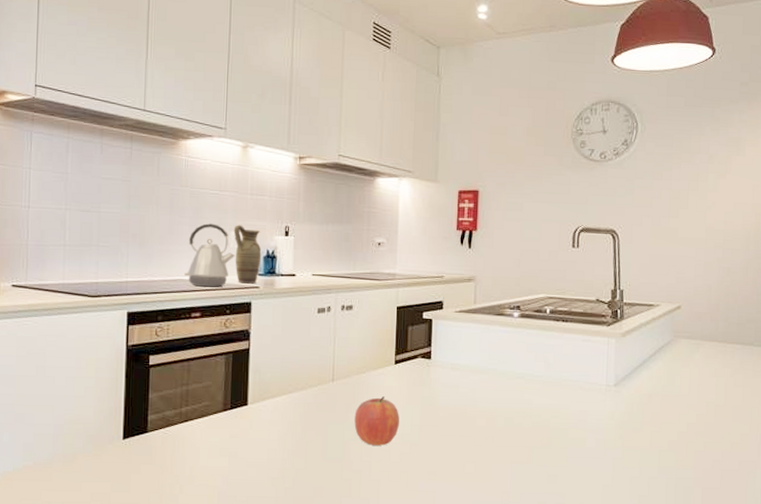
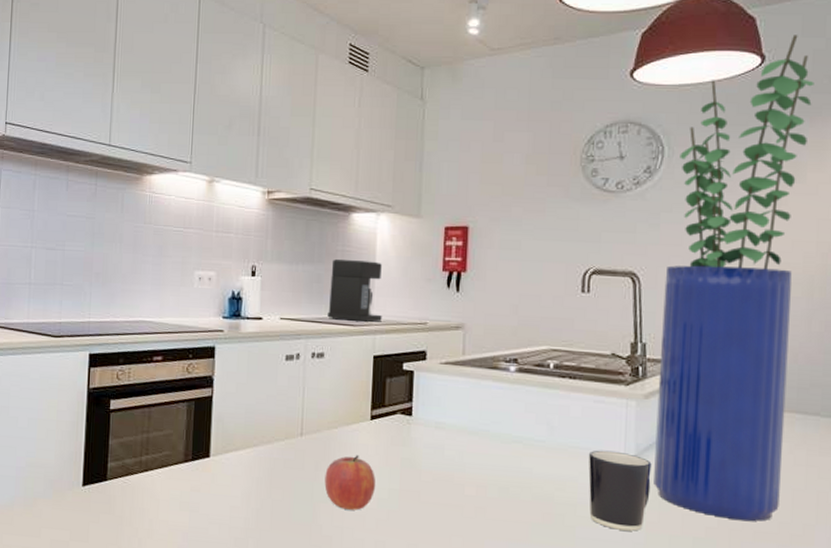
kettle: present [184,223,235,287] -> none [147,262,199,330]
ceramic jug: present [233,225,262,284] -> none [197,264,227,327]
coffee maker: none [355,220,404,277] -> present [327,259,382,322]
mug: none [577,381,627,448] -> present [588,450,652,531]
vase: none [629,32,752,433] -> present [654,35,814,521]

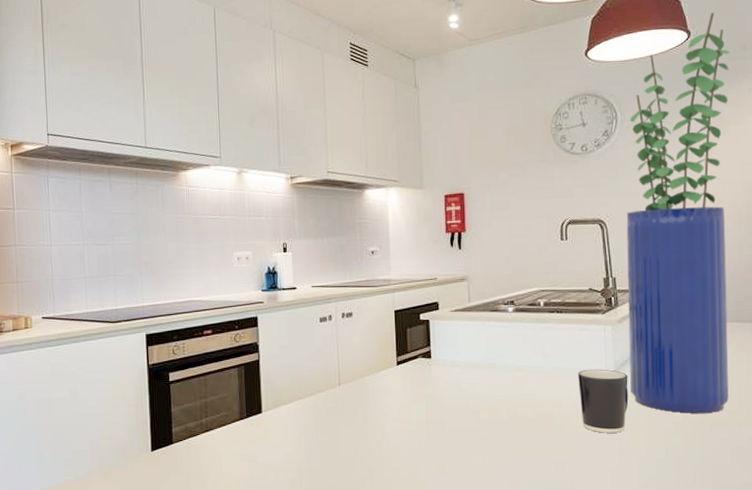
fruit: present [324,455,376,510] -> none [362,396,407,444]
coffee maker: present [327,259,382,322] -> none [352,230,399,283]

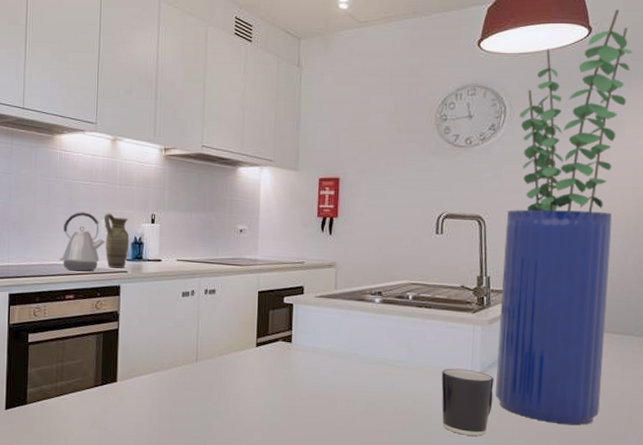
kettle: none [194,246,239,306] -> present [59,212,105,272]
ceramic jug: none [235,245,264,300] -> present [104,213,130,269]

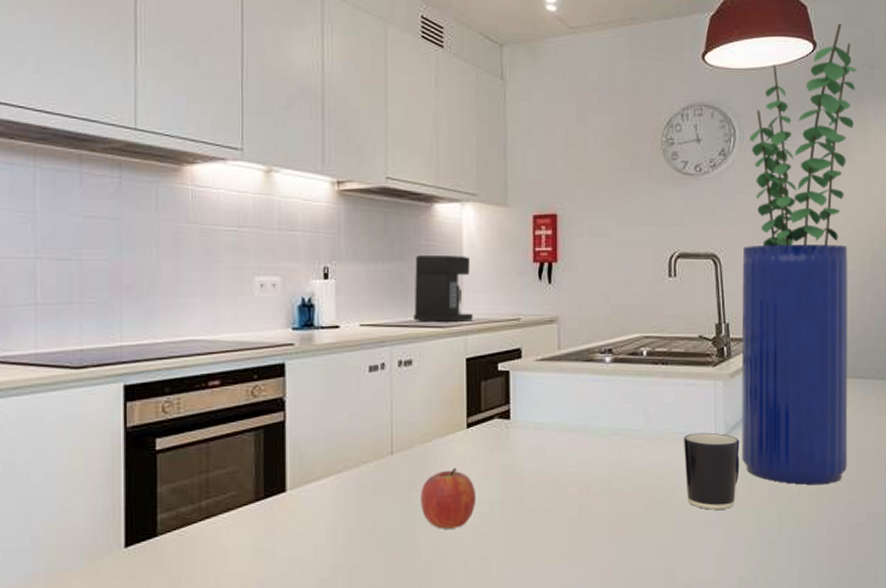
kettle: present [59,212,105,272] -> none [197,268,261,348]
ceramic jug: present [104,213,130,269] -> none [258,268,295,341]
fruit: none [217,377,262,425] -> present [420,468,477,529]
coffee maker: none [218,208,265,262] -> present [414,256,473,323]

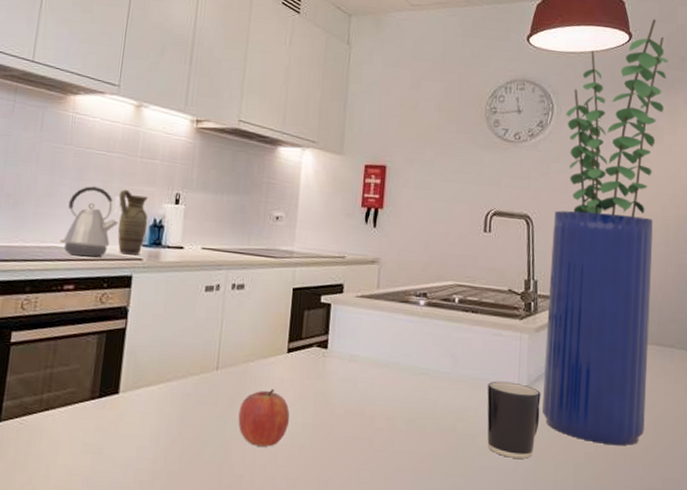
kettle: none [197,268,261,348] -> present [60,186,118,257]
ceramic jug: none [258,268,295,341] -> present [117,189,148,256]
coffee maker: present [414,256,473,323] -> none [250,191,305,254]

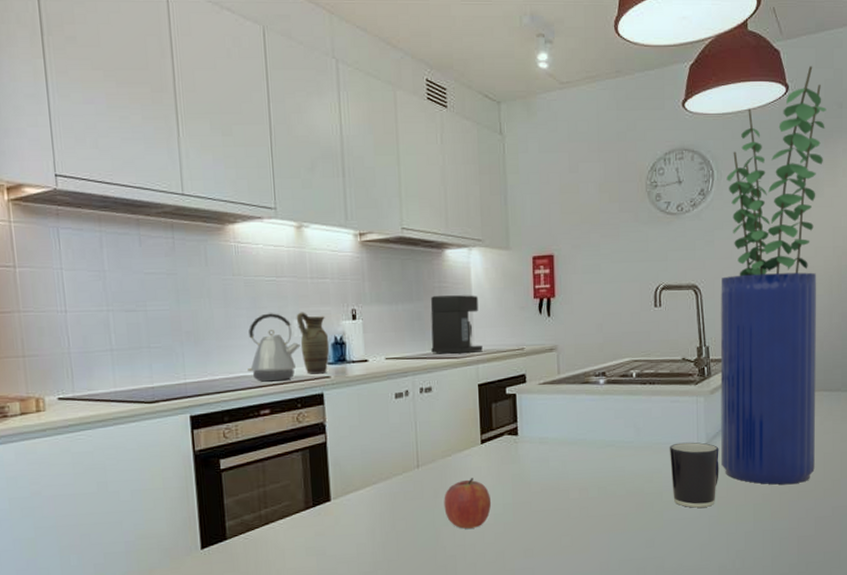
coffee maker: none [250,191,305,254] -> present [430,295,483,355]

